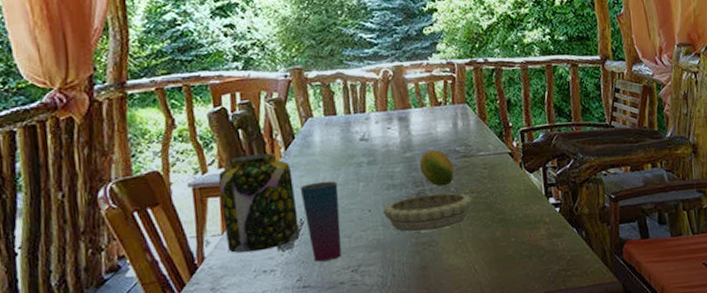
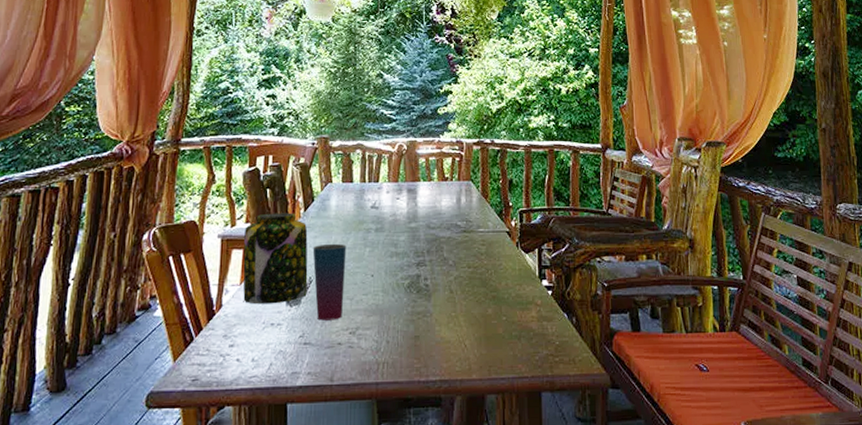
decorative bowl: present [383,193,473,232] -> none [385,265,469,301]
fruit: present [419,149,454,186] -> none [423,222,453,258]

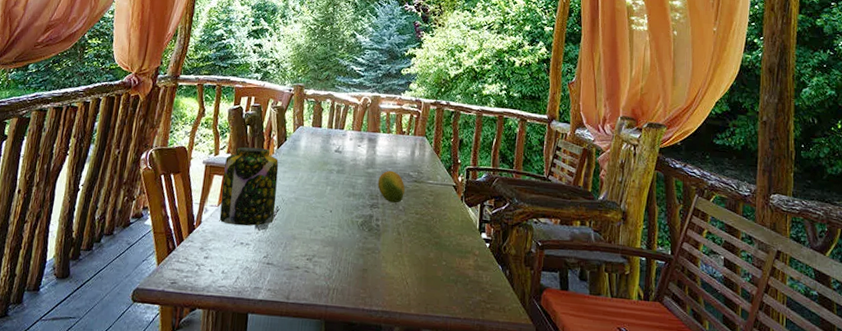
cup: present [312,243,347,321] -> none [280,178,311,246]
fruit: none [423,222,453,258] -> present [378,170,405,203]

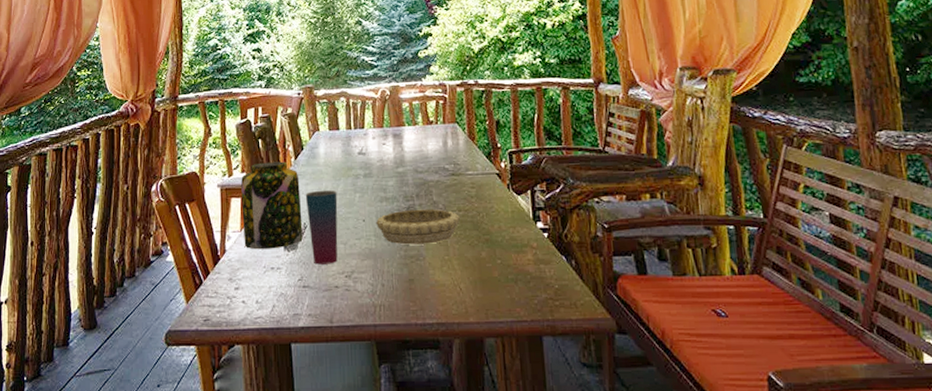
cup: none [280,178,311,246] -> present [305,190,338,265]
decorative bowl: none [341,207,416,240] -> present [376,209,460,245]
fruit: present [378,170,405,203] -> none [411,166,442,202]

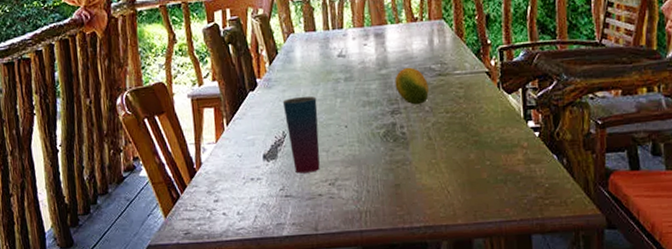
jar: present [241,161,303,250] -> none [212,67,283,161]
decorative bowl: present [376,209,460,245] -> none [359,111,447,150]
fruit: none [411,166,442,202] -> present [395,67,429,105]

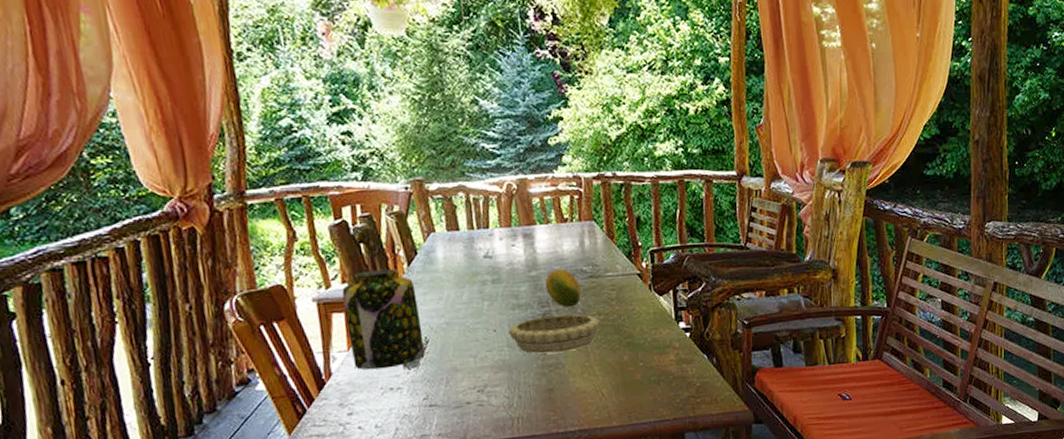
jar: none [212,67,283,161] -> present [342,268,425,370]
cup: present [282,96,320,174] -> none [424,299,468,381]
decorative bowl: none [359,111,447,150] -> present [509,314,600,354]

